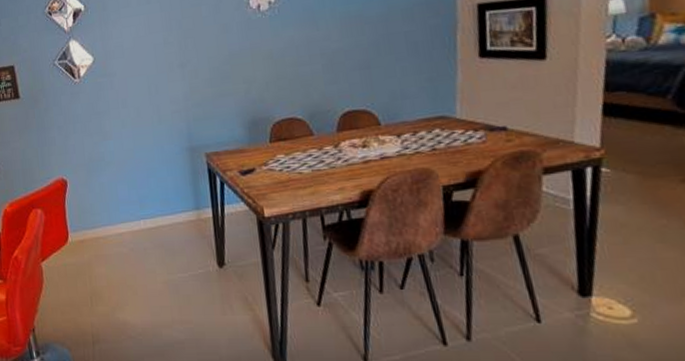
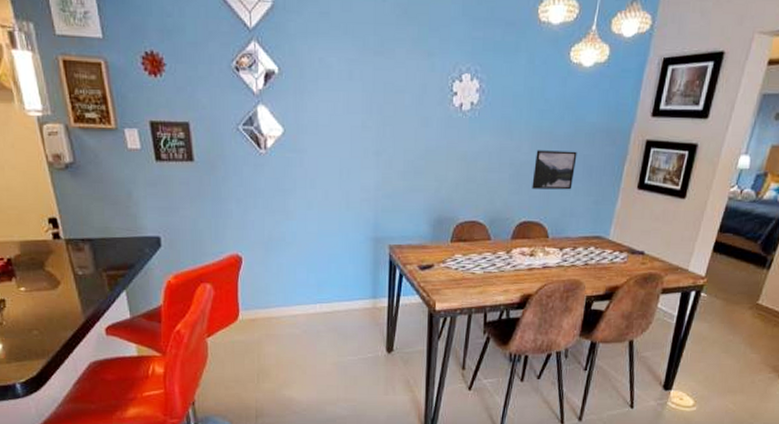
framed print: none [348,29,398,76] -> present [532,150,577,190]

